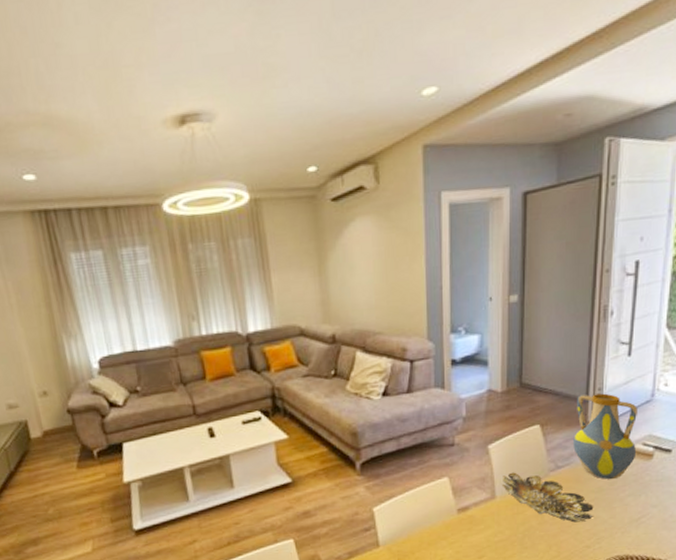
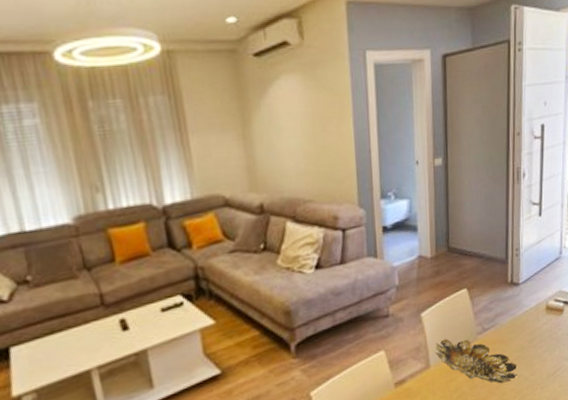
vase: present [573,393,637,480] -> none [497,253,550,338]

